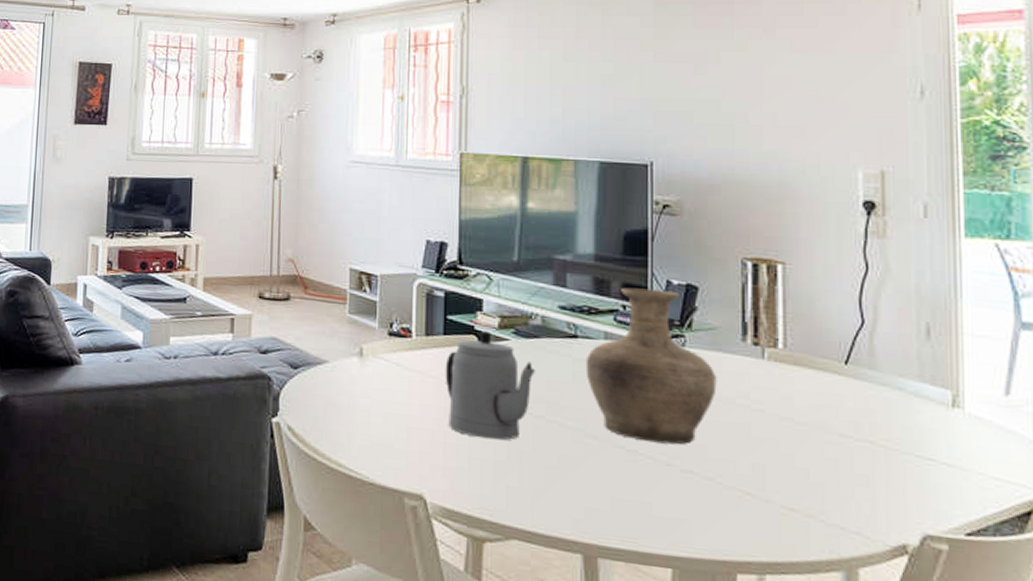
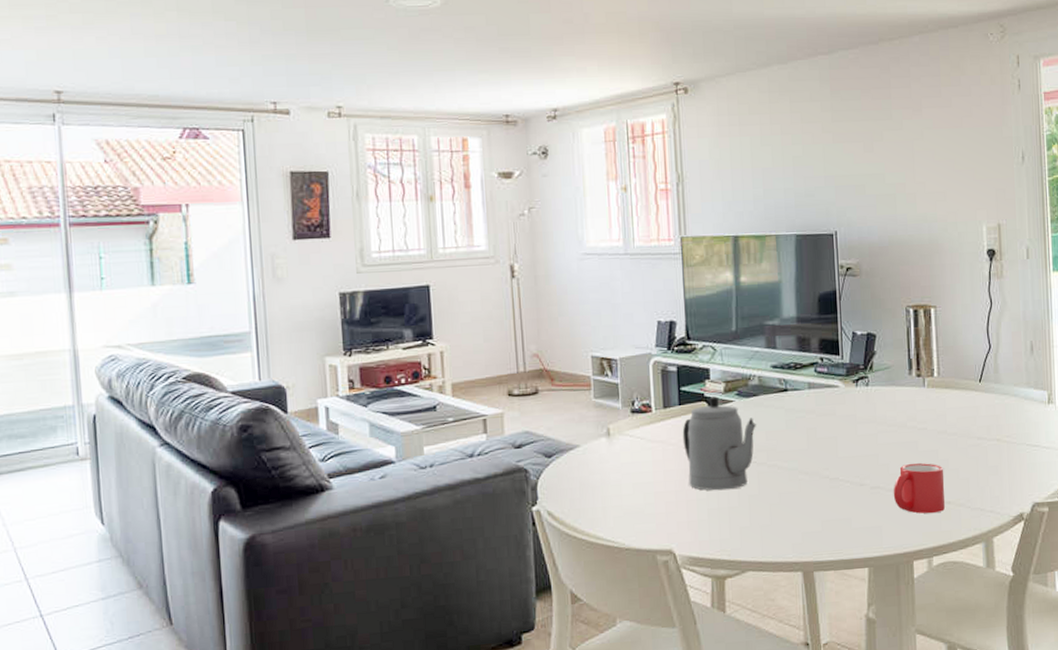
vase: present [585,287,717,445] -> none [795,340,893,469]
mug: none [712,450,788,520] -> present [893,463,945,514]

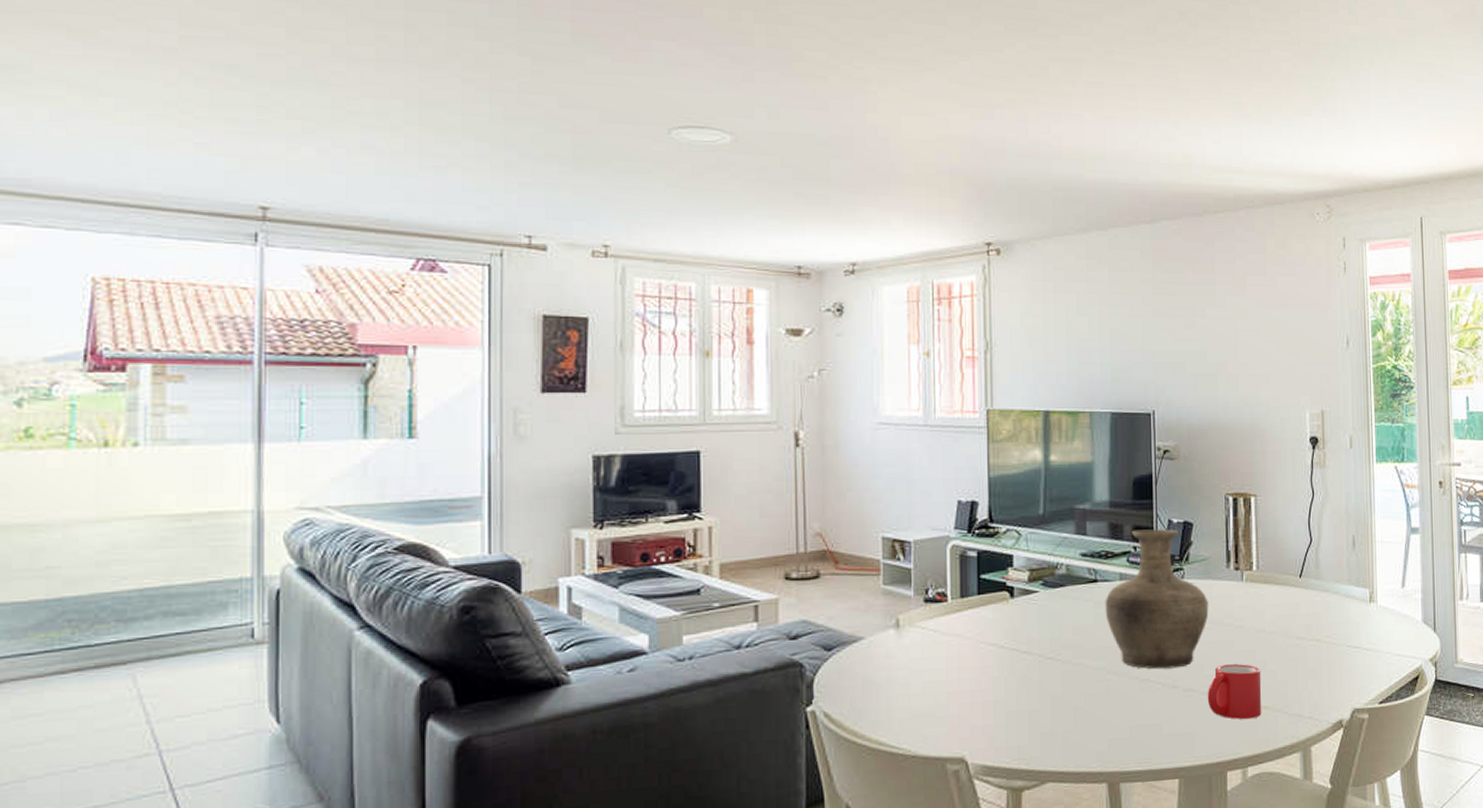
teapot: present [682,396,757,491] -> none [980,586,1063,692]
vase: none [795,340,893,469] -> present [1105,529,1209,670]

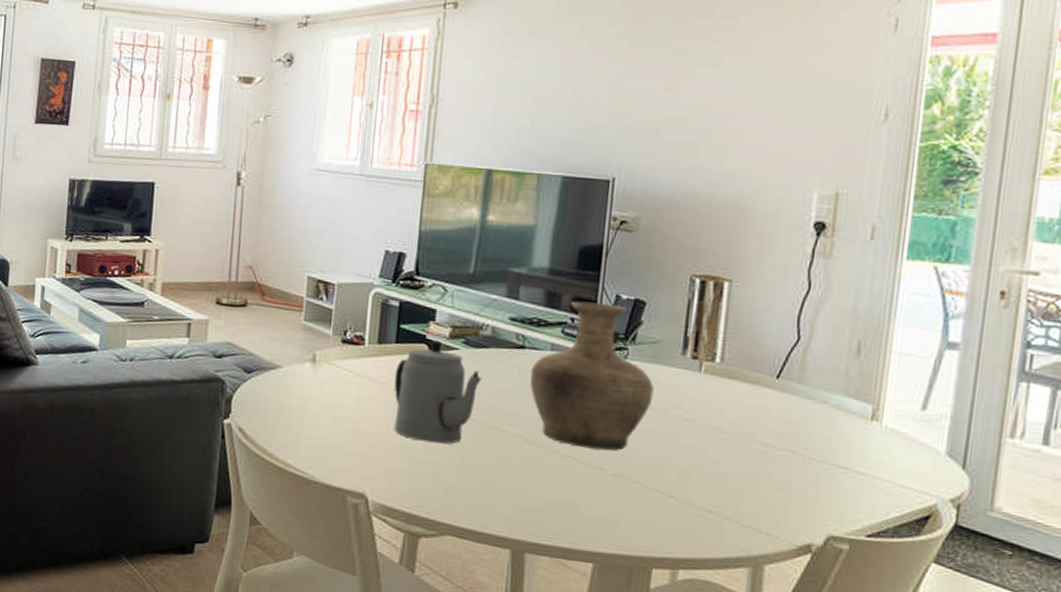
teapot: none [980,586,1063,692] -> present [394,340,483,444]
mug: present [1207,664,1262,720] -> none [638,457,711,520]

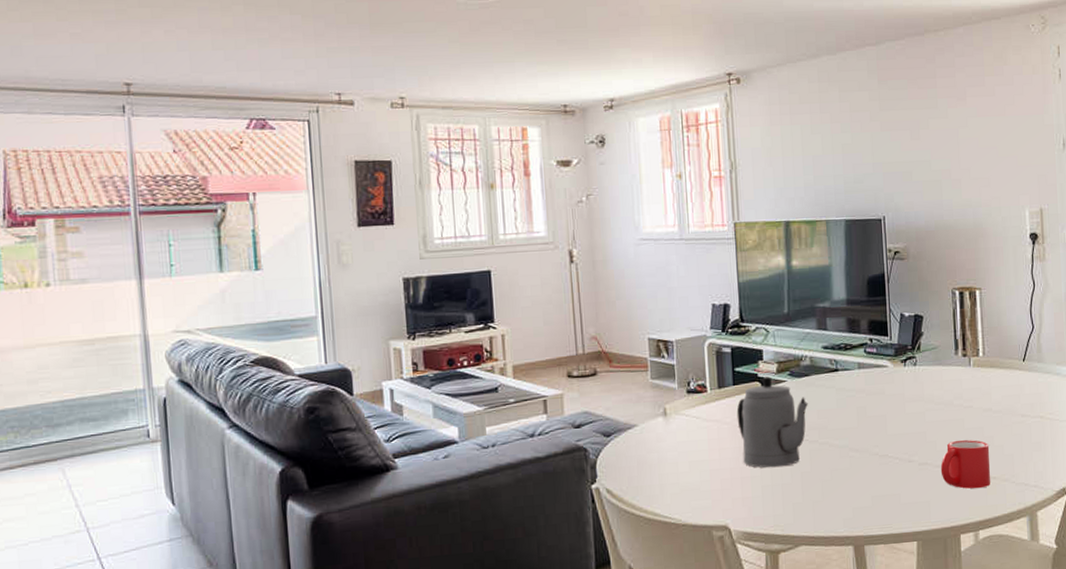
vase: present [529,301,654,451] -> none [845,322,940,447]
mug: none [638,457,711,520] -> present [940,440,990,489]

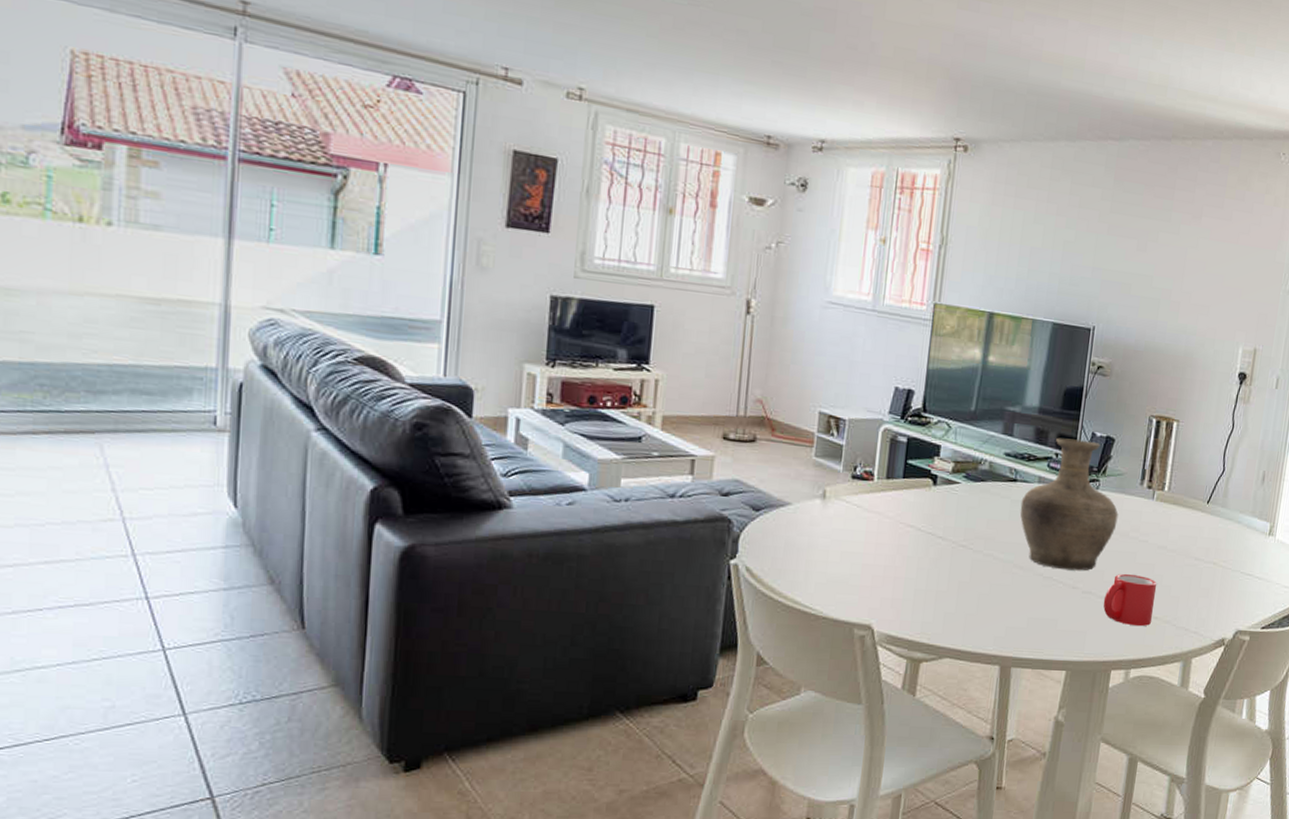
teapot: present [736,376,809,468] -> none [900,475,980,573]
vase: none [845,322,940,447] -> present [1020,437,1119,571]

